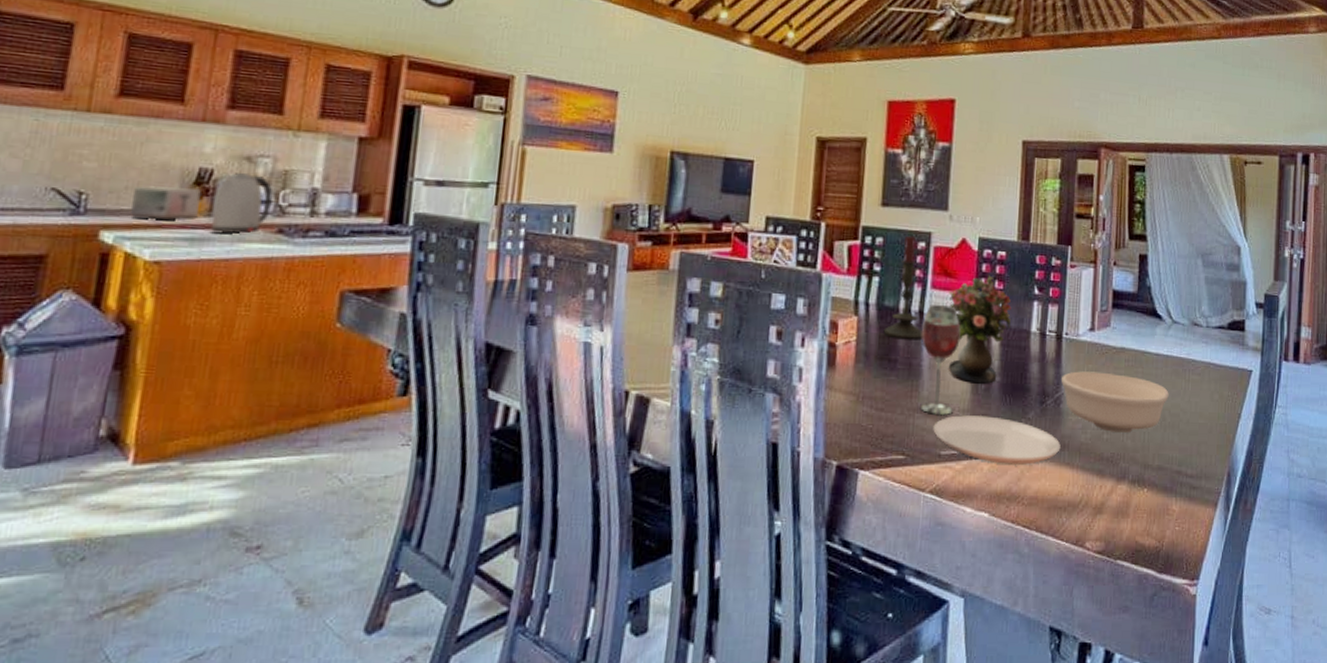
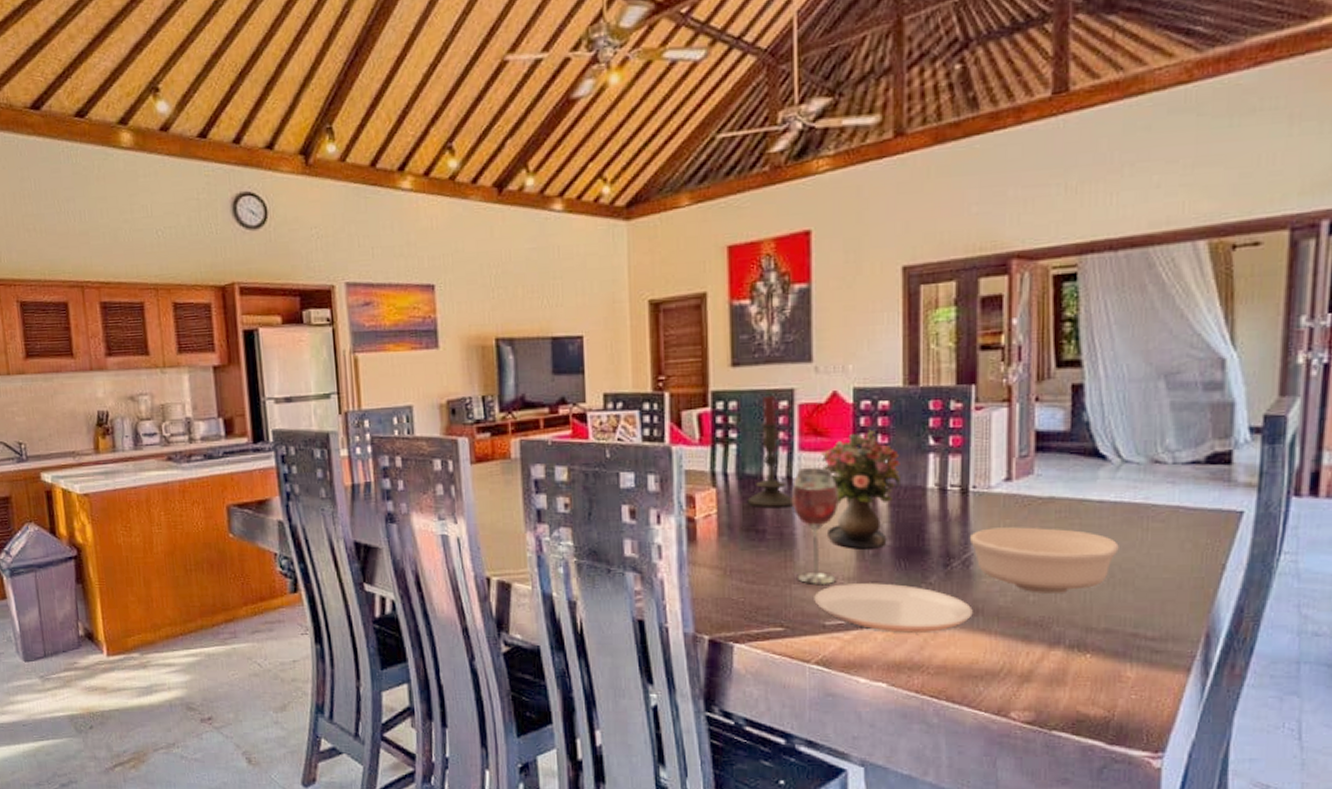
toaster: present [130,185,202,221] -> none [56,428,106,461]
kettle: present [210,172,274,234] -> none [114,410,159,465]

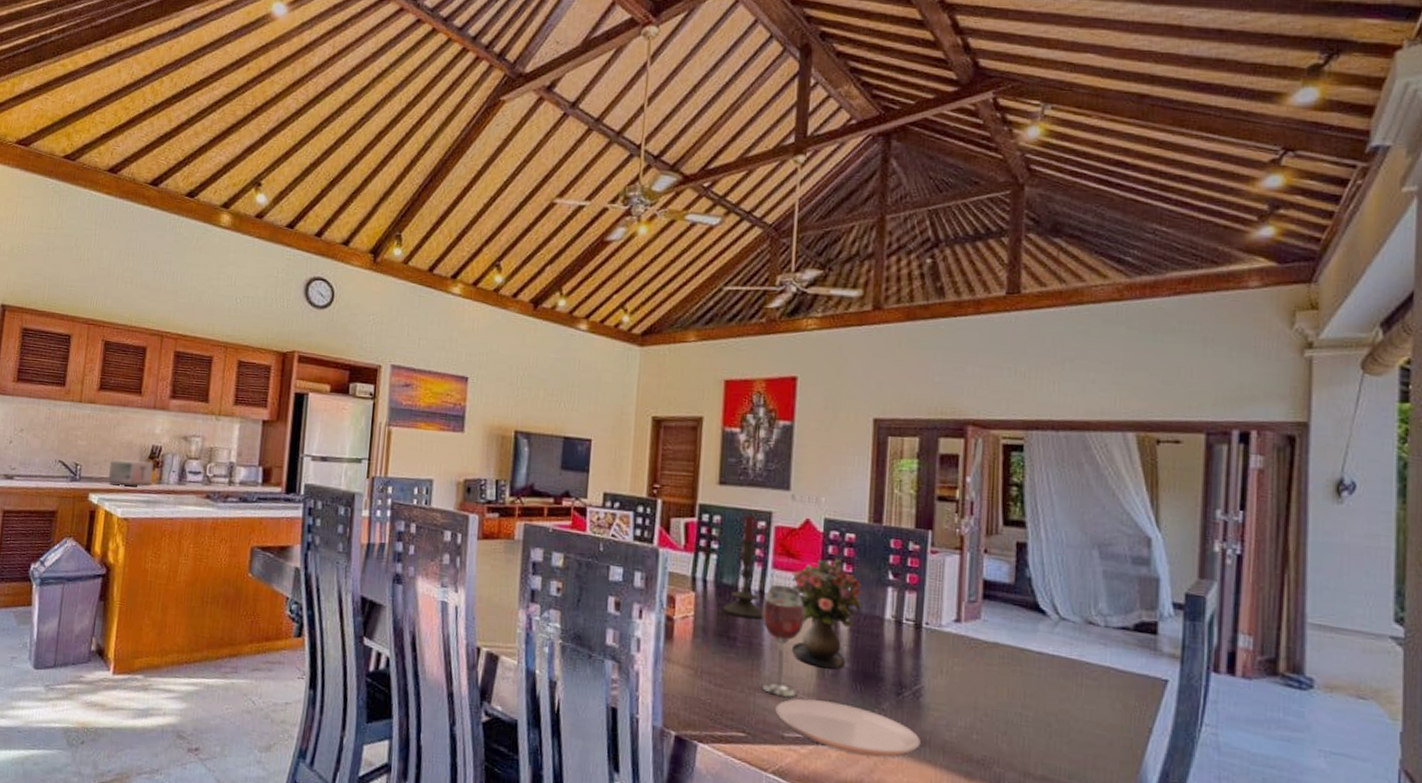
toaster: none [56,428,106,461] -> present [108,459,154,487]
bowl: present [970,527,1119,593] -> none [921,664,1056,736]

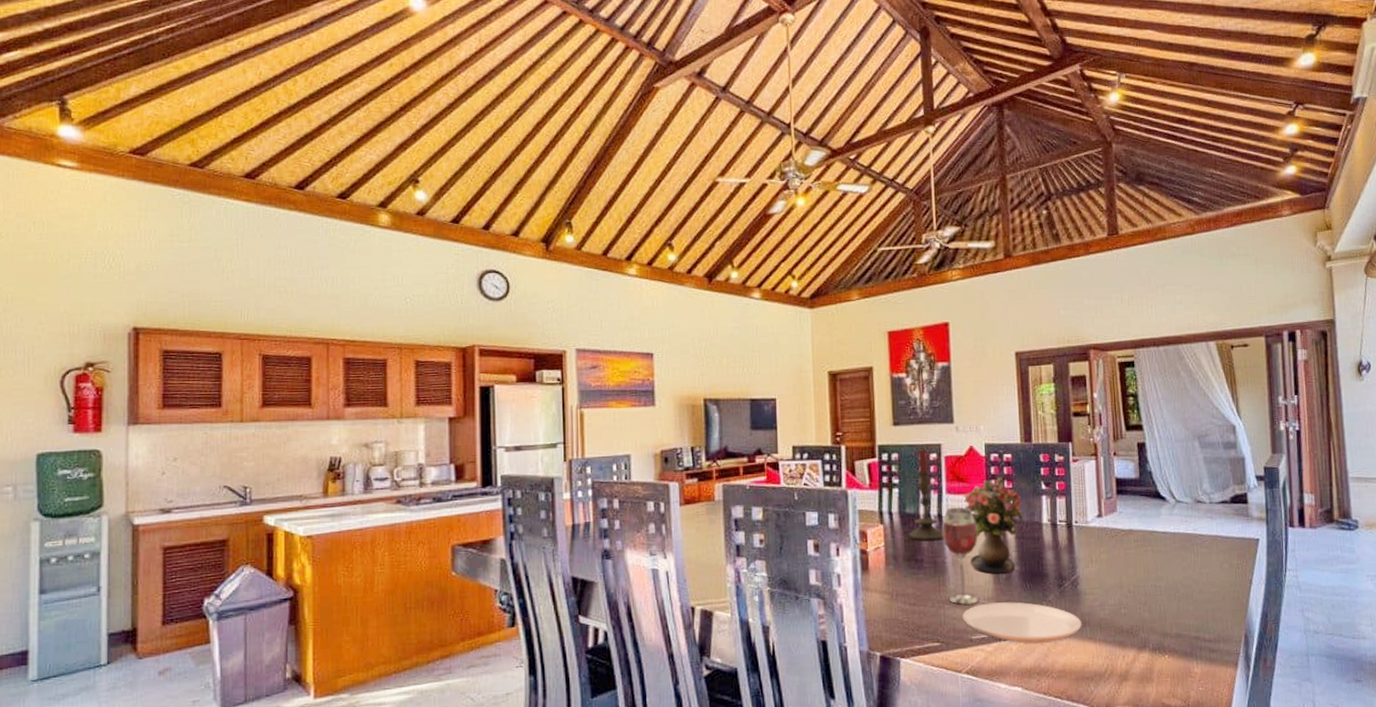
toaster: present [108,459,154,487] -> none [284,473,336,504]

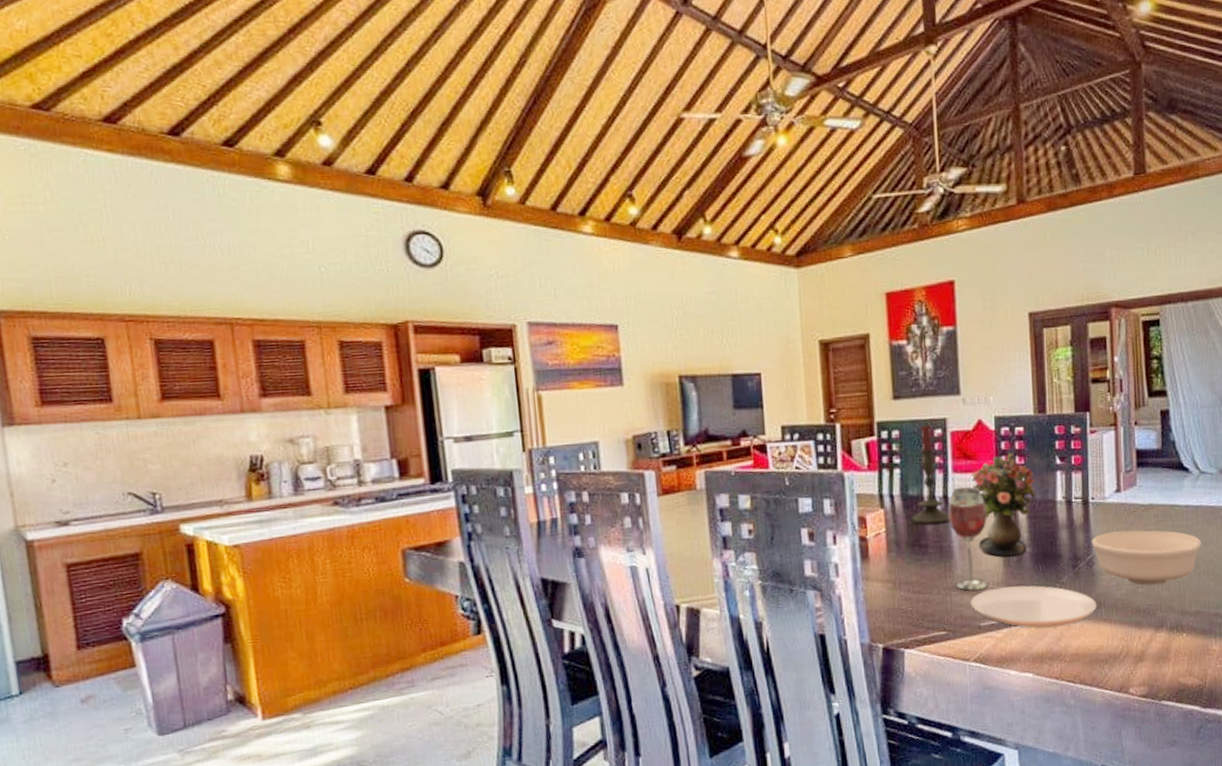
bowl: none [1076,553,1180,607] -> present [1092,530,1202,586]

